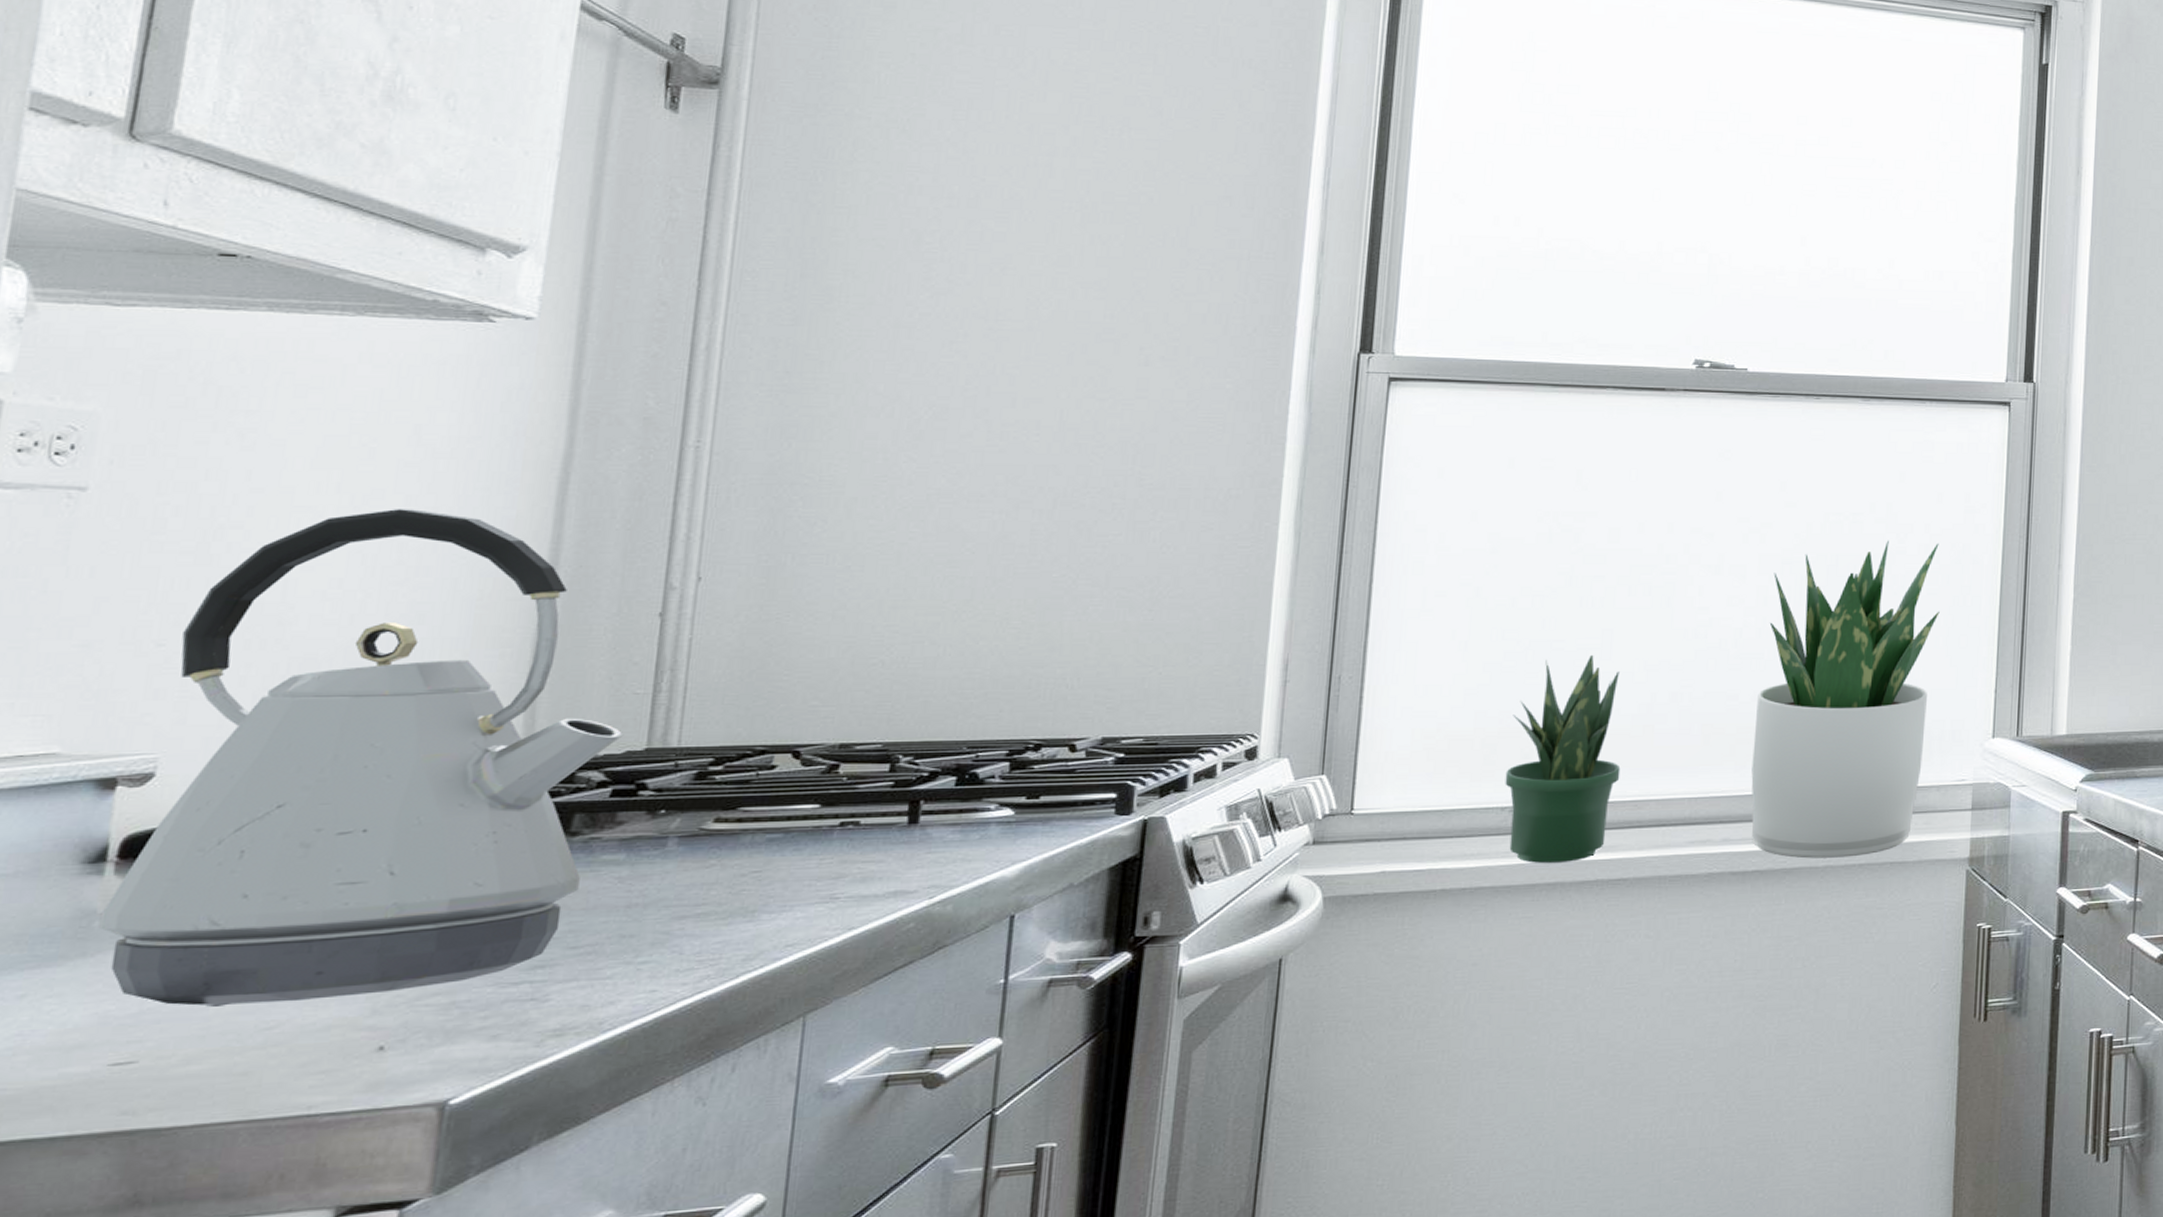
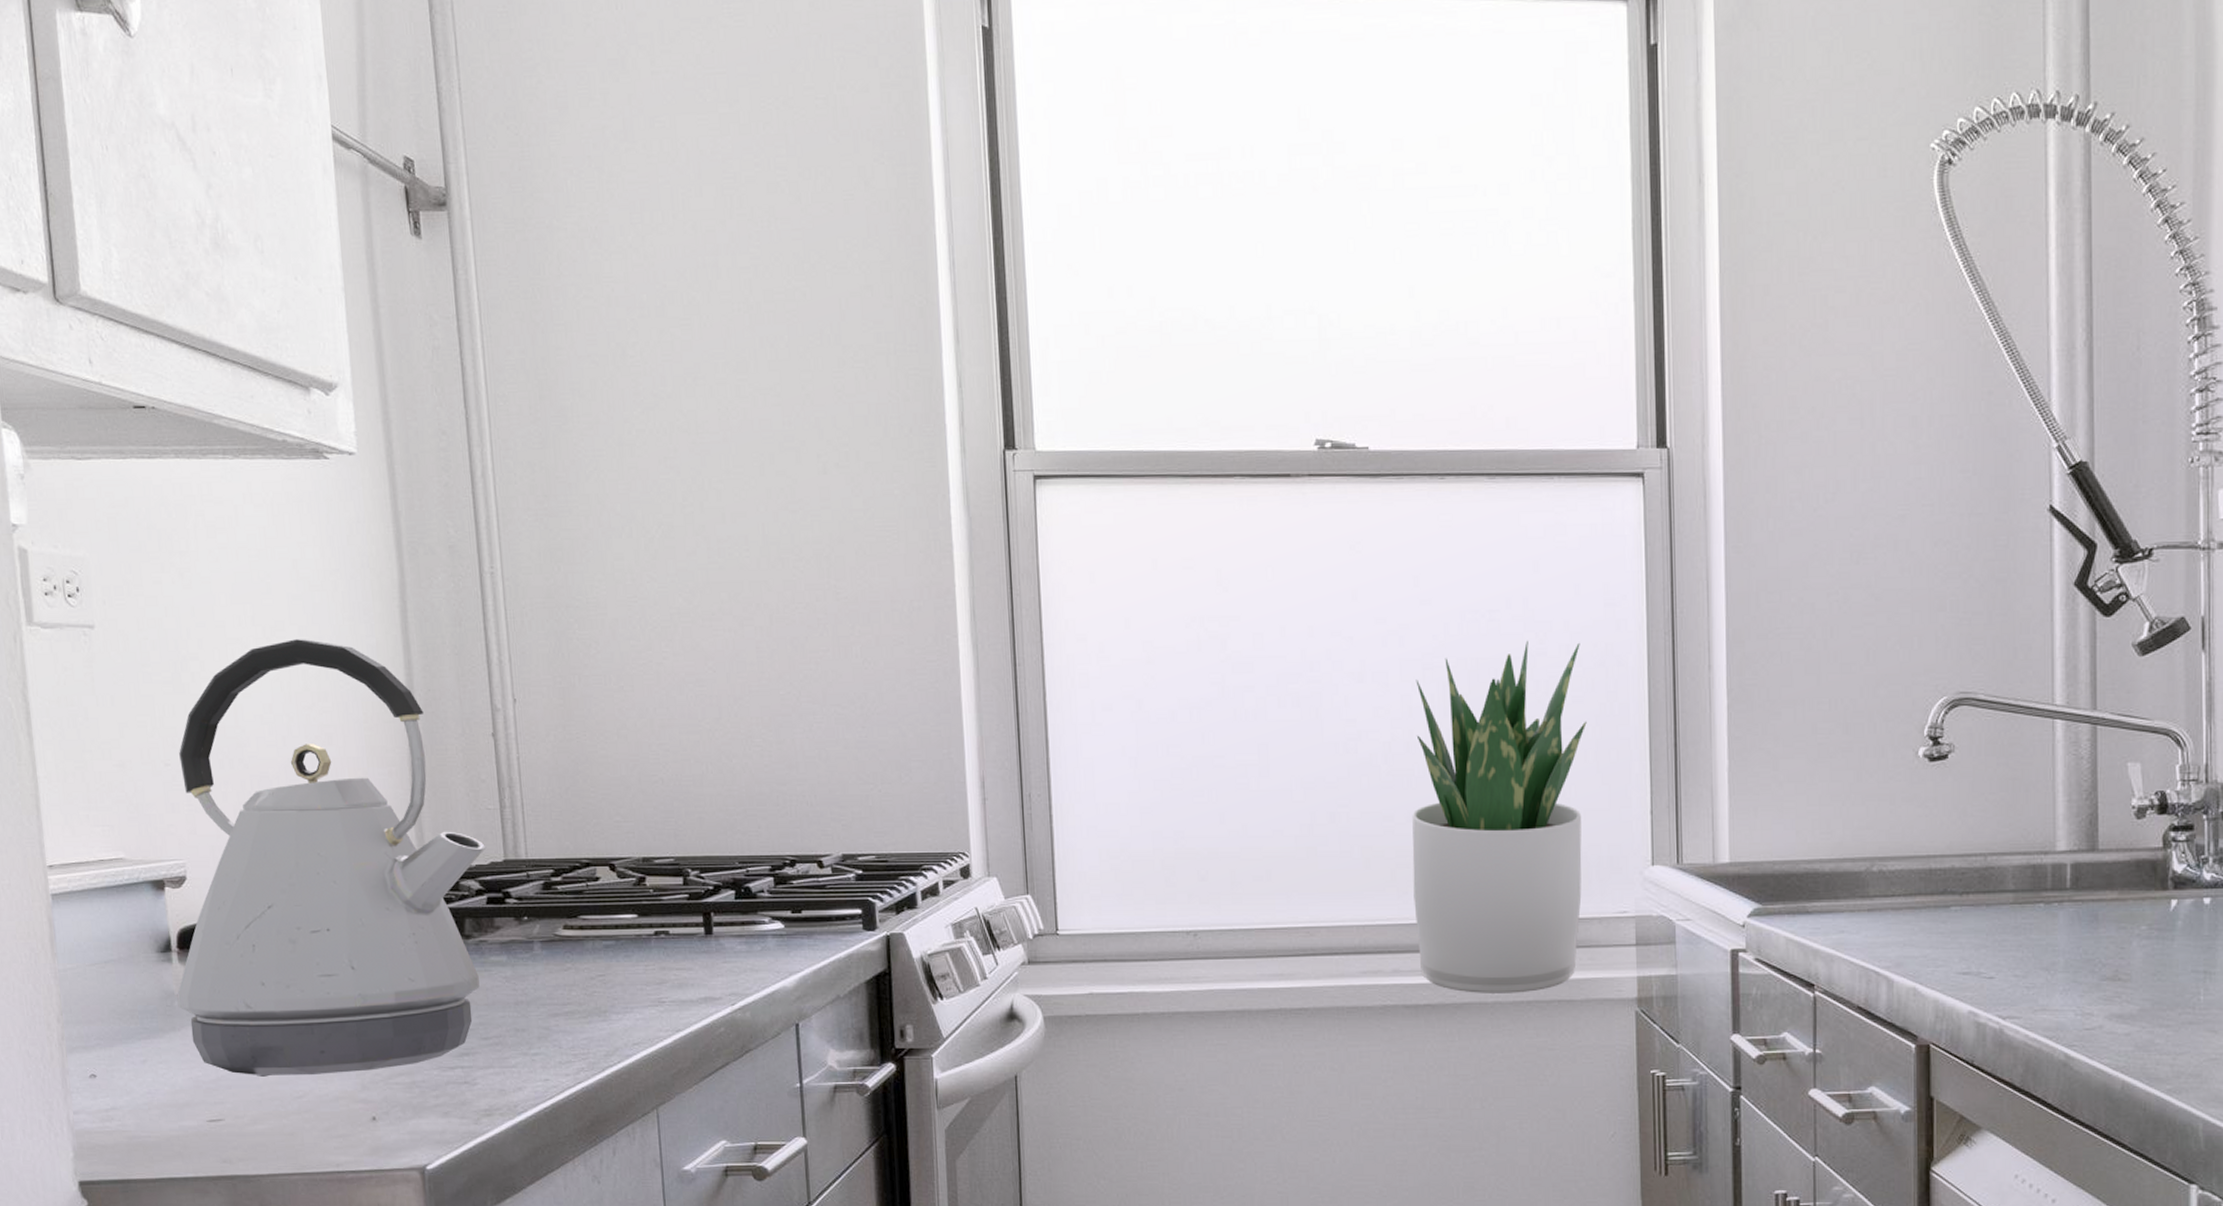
planter: present [1505,654,1621,864] -> none [1186,771,1291,991]

